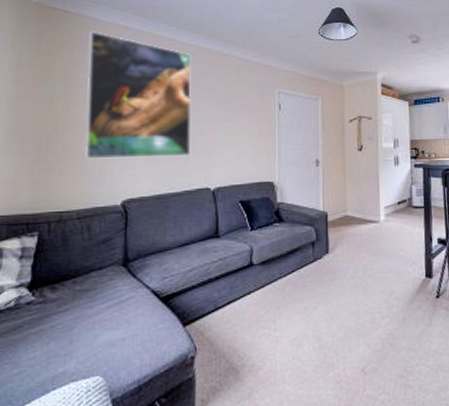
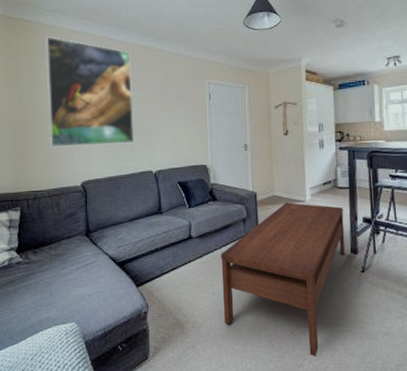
coffee table: none [285,223,420,396] -> present [221,202,346,356]

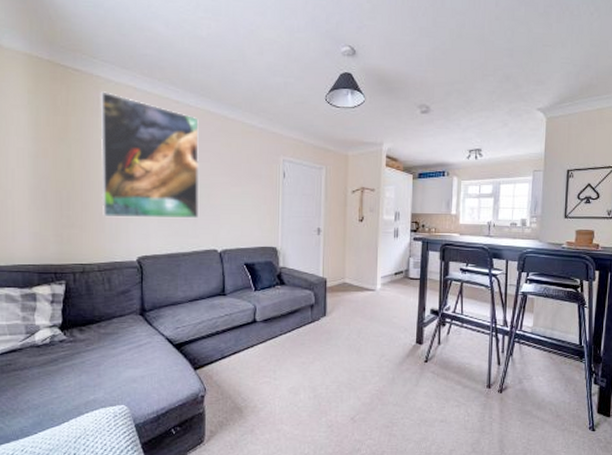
coffee table: present [221,202,346,356] -> none [284,290,412,442]

